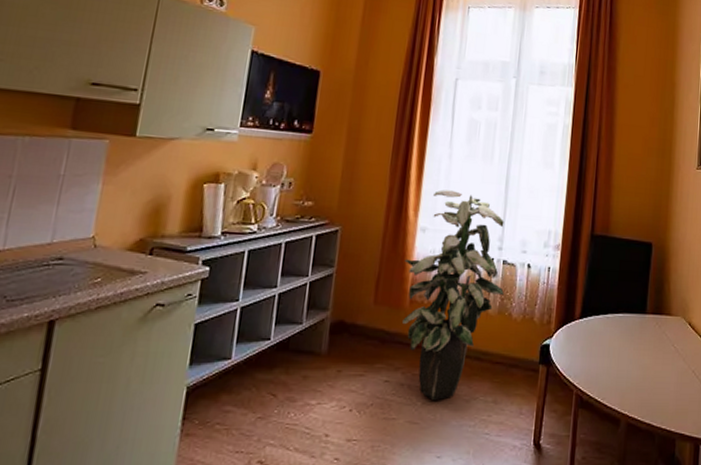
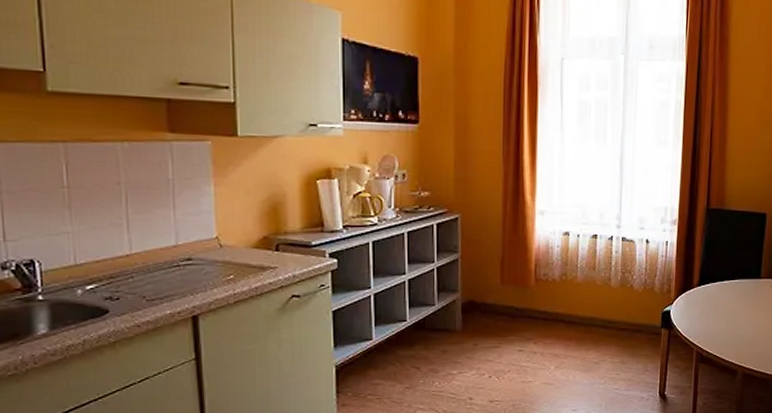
indoor plant: present [403,190,504,400] -> none [526,173,624,364]

